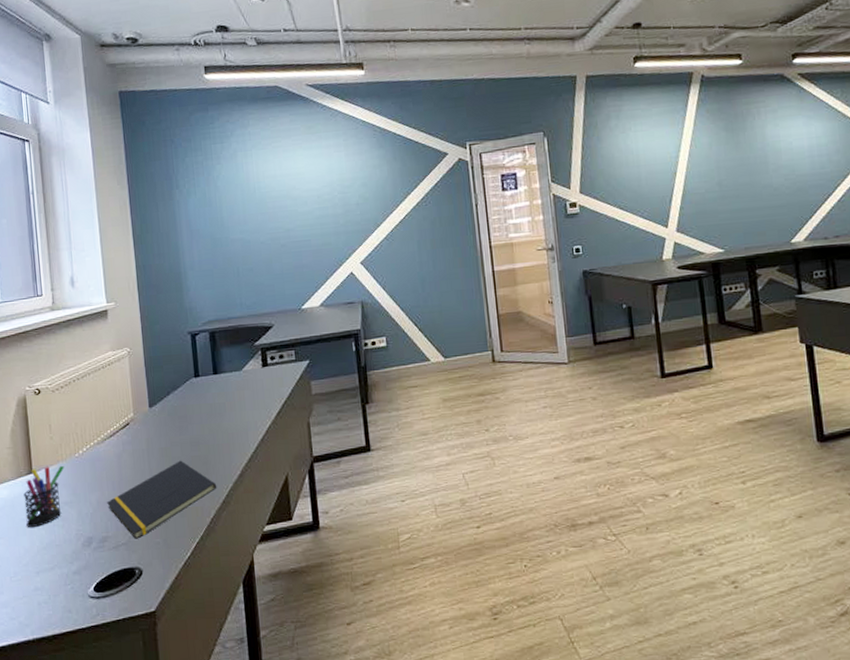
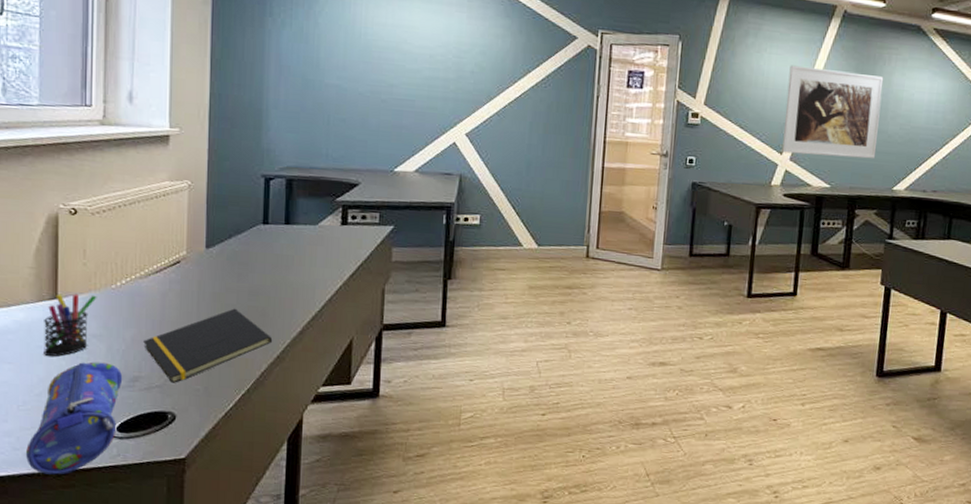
pencil case: none [21,527,94,640] -> present [26,361,123,475]
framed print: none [658,131,766,226] -> present [782,65,884,159]

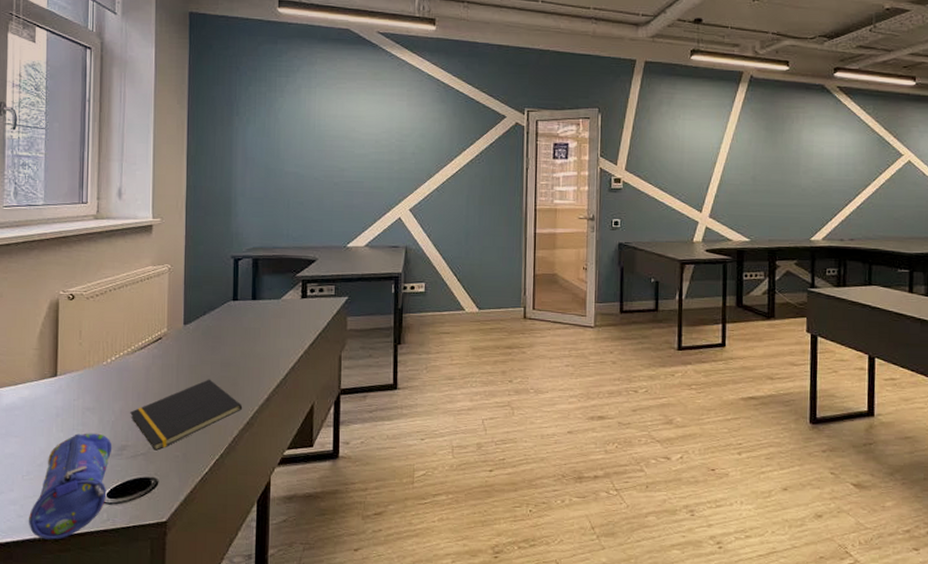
pen holder: present [44,293,97,357] -> none [45,371,91,430]
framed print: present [782,65,884,159] -> none [701,129,793,212]

